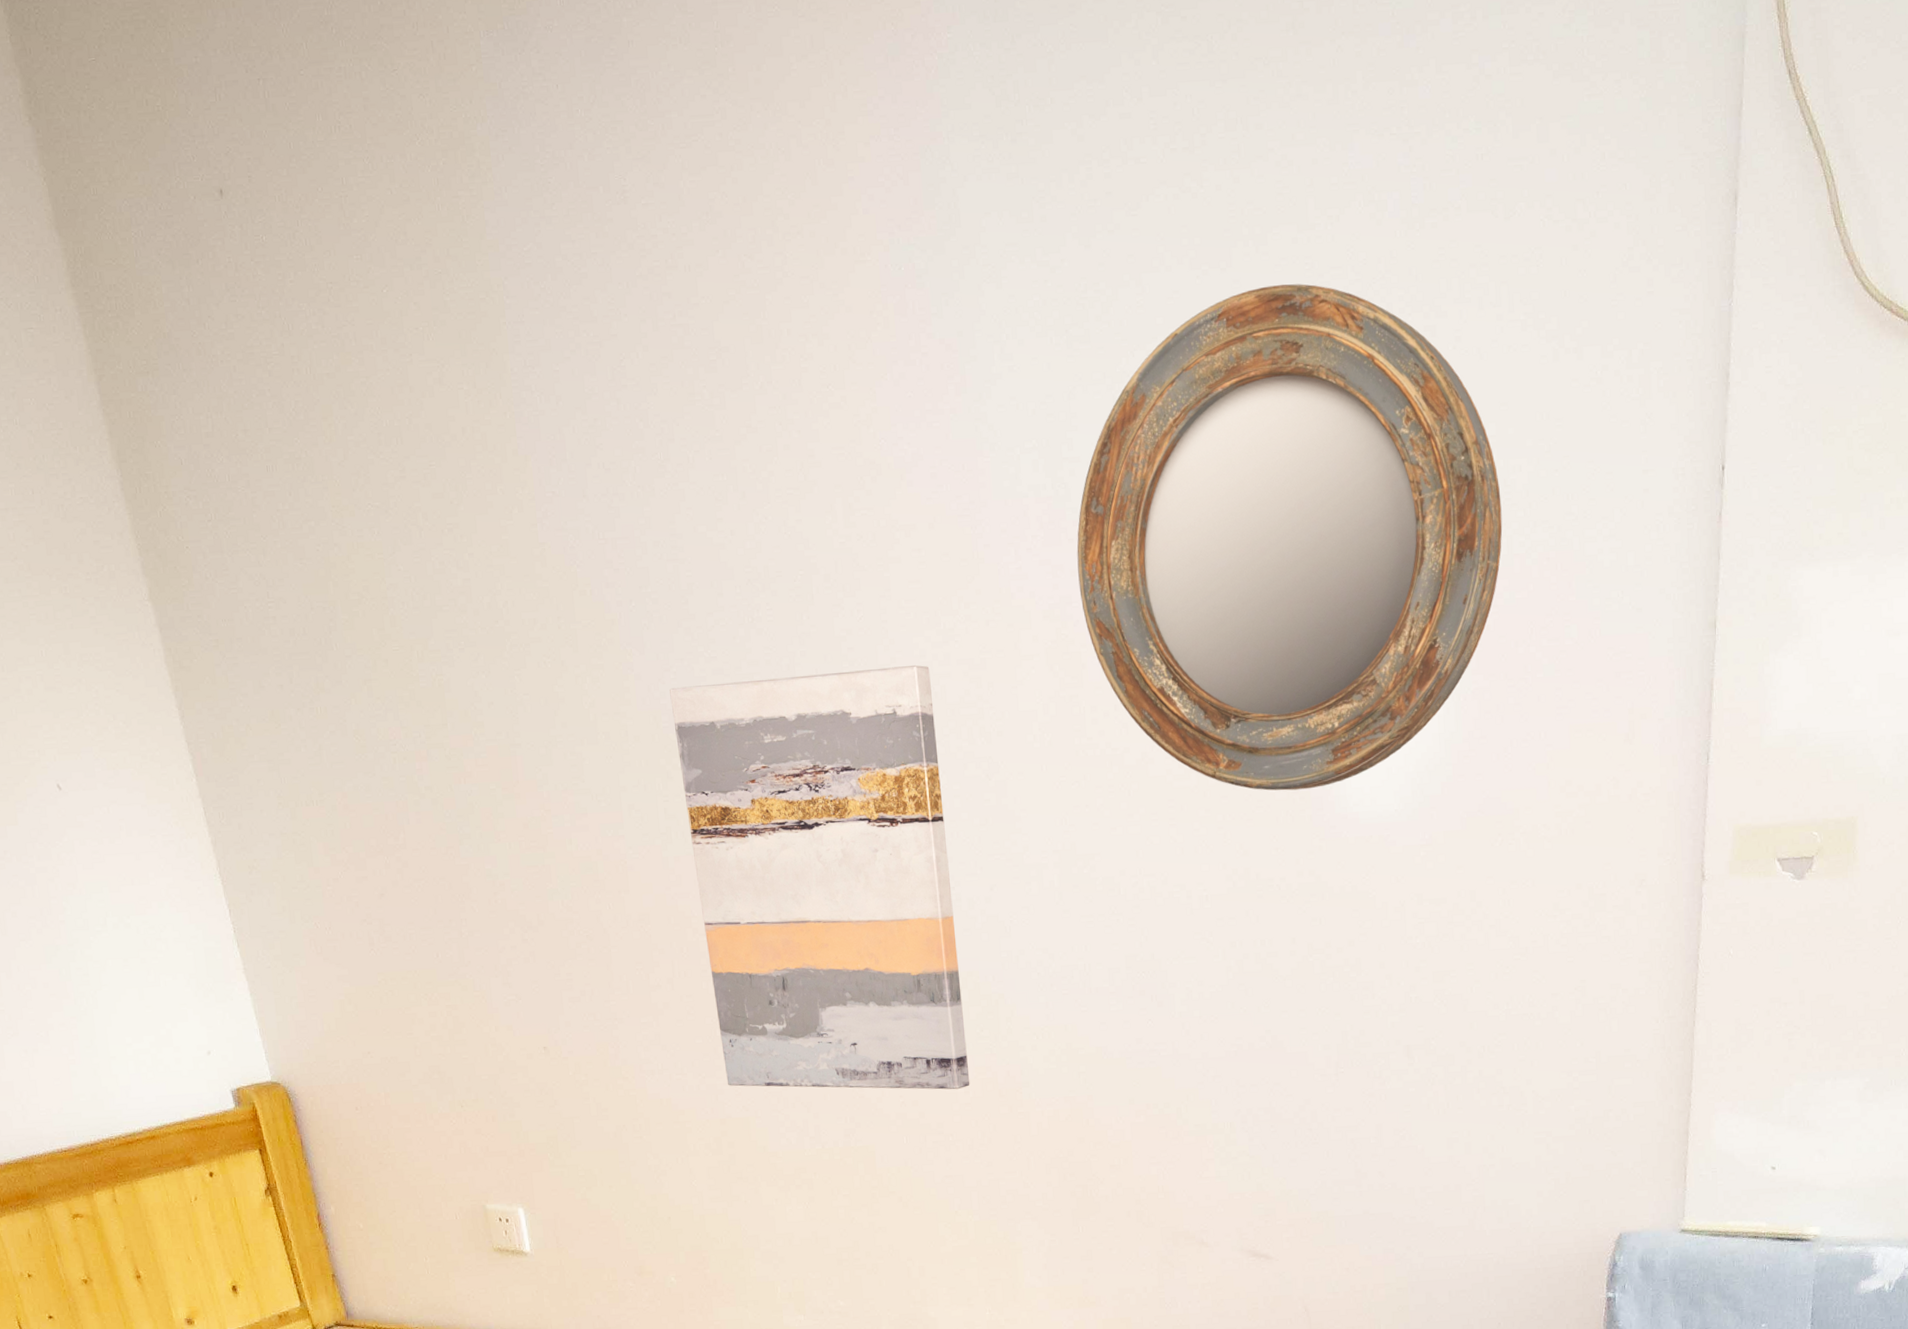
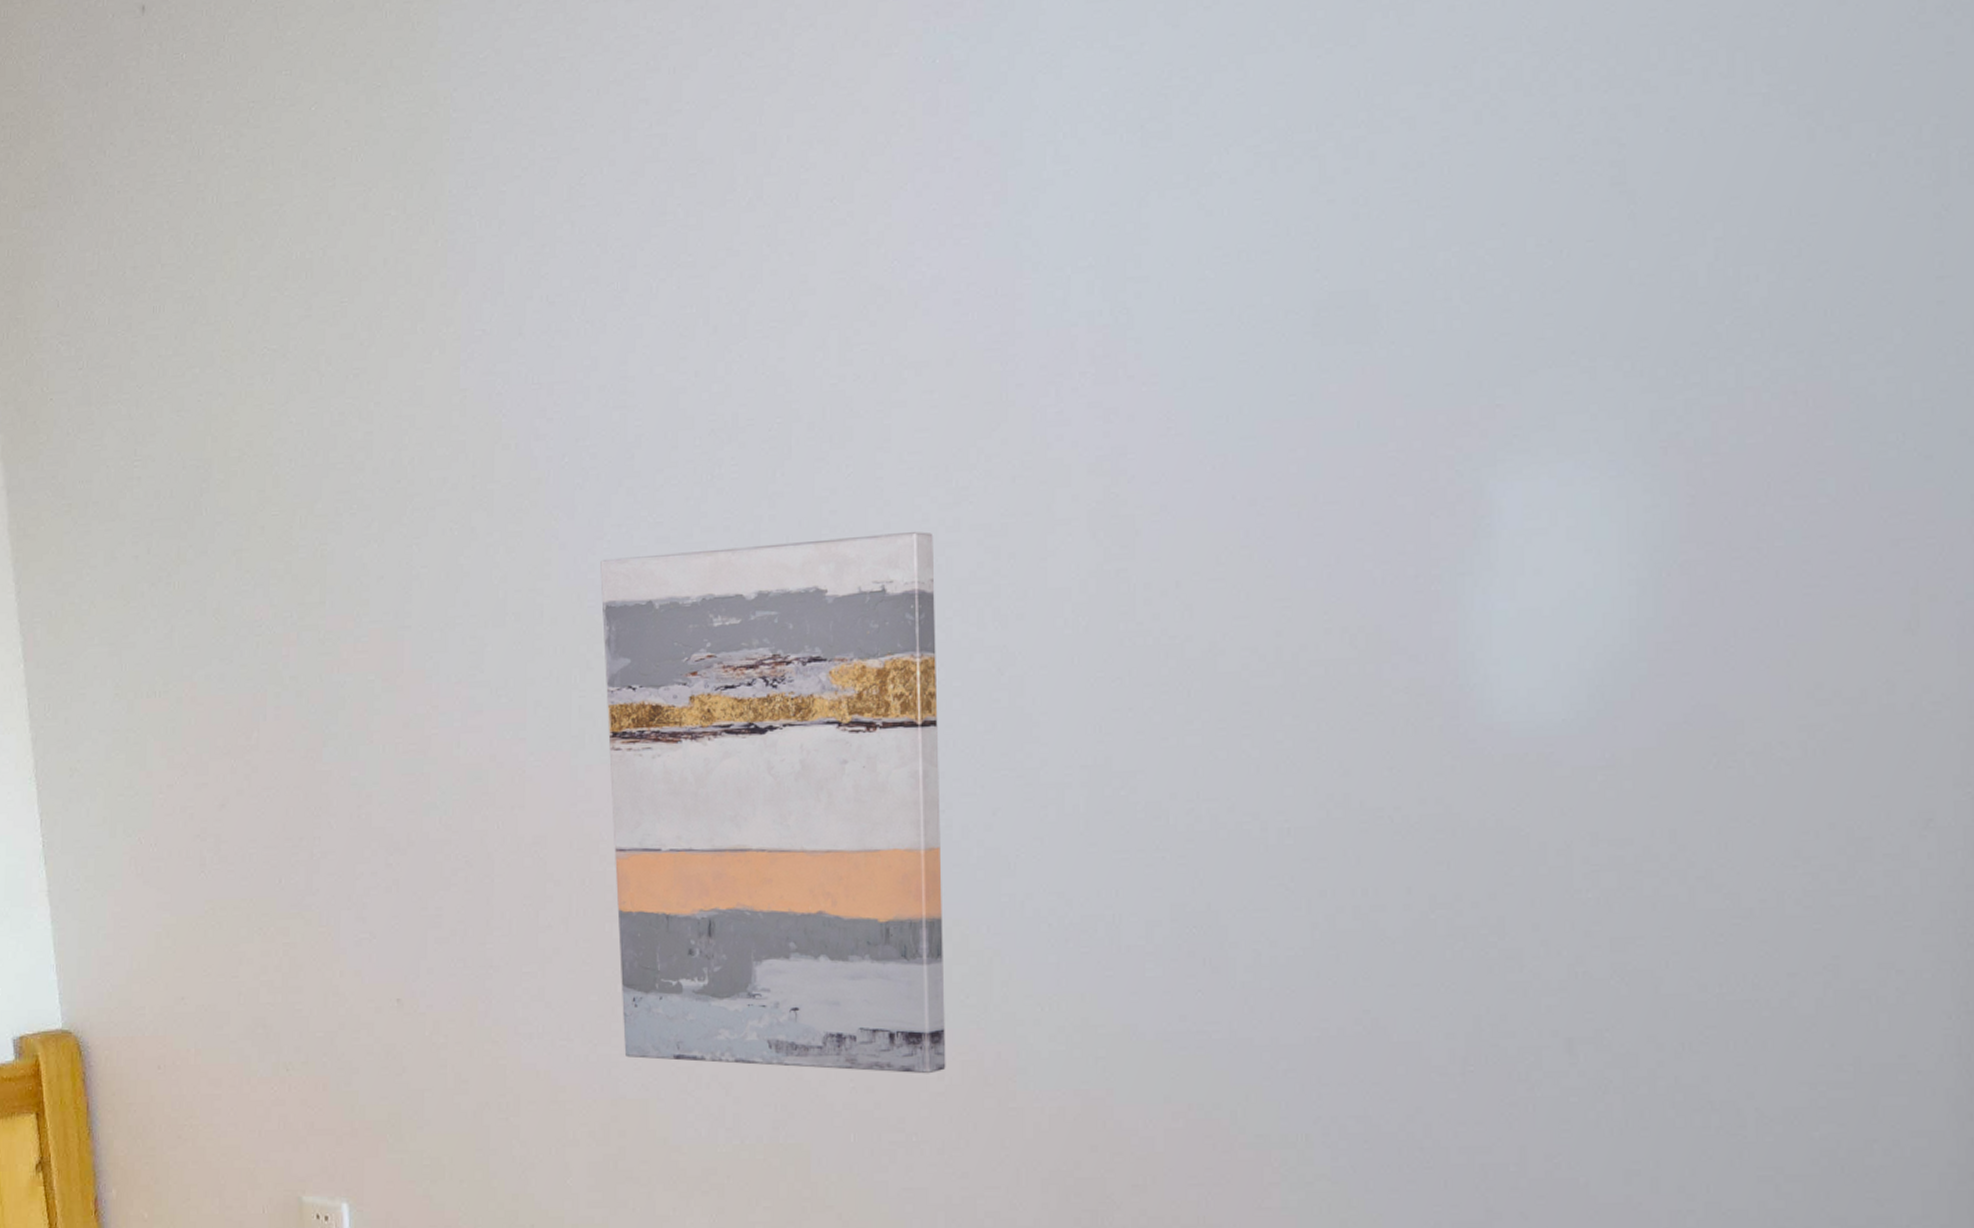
home mirror: present [1077,284,1503,791] -> none [1138,59,1730,693]

